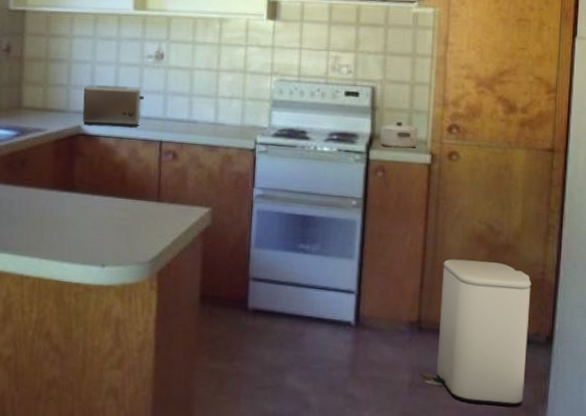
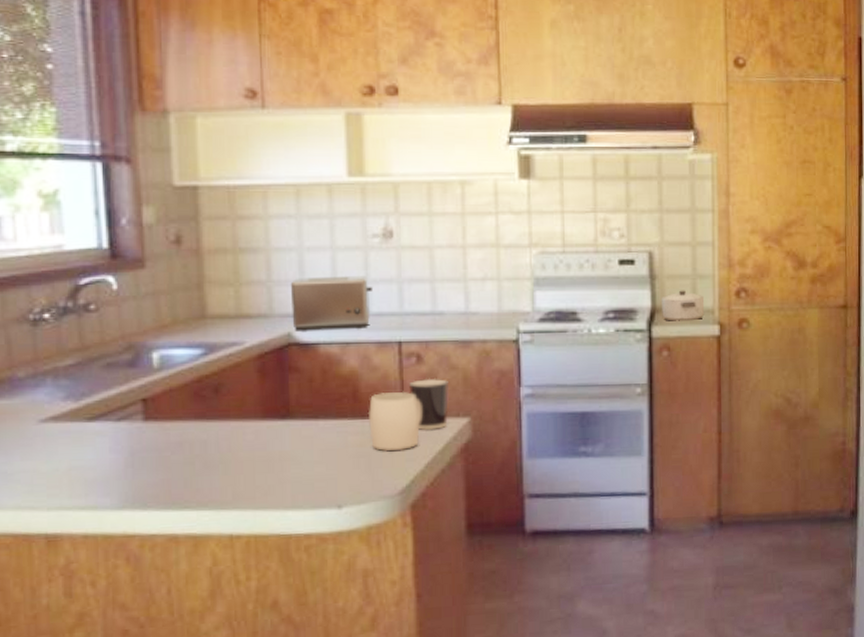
mug: none [131,180,174,228] -> present [367,391,422,452]
mug: none [165,172,196,215] -> present [409,378,449,431]
pedal bin: present [419,259,531,408] -> none [724,438,833,597]

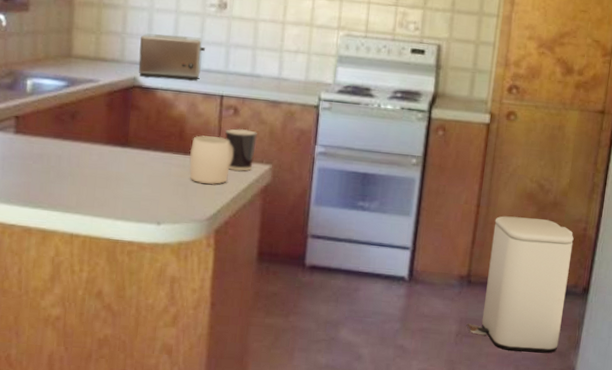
cooking pot: present [662,290,705,321] -> none [442,80,480,108]
pedal bin: none [724,438,833,597] -> present [466,216,574,353]

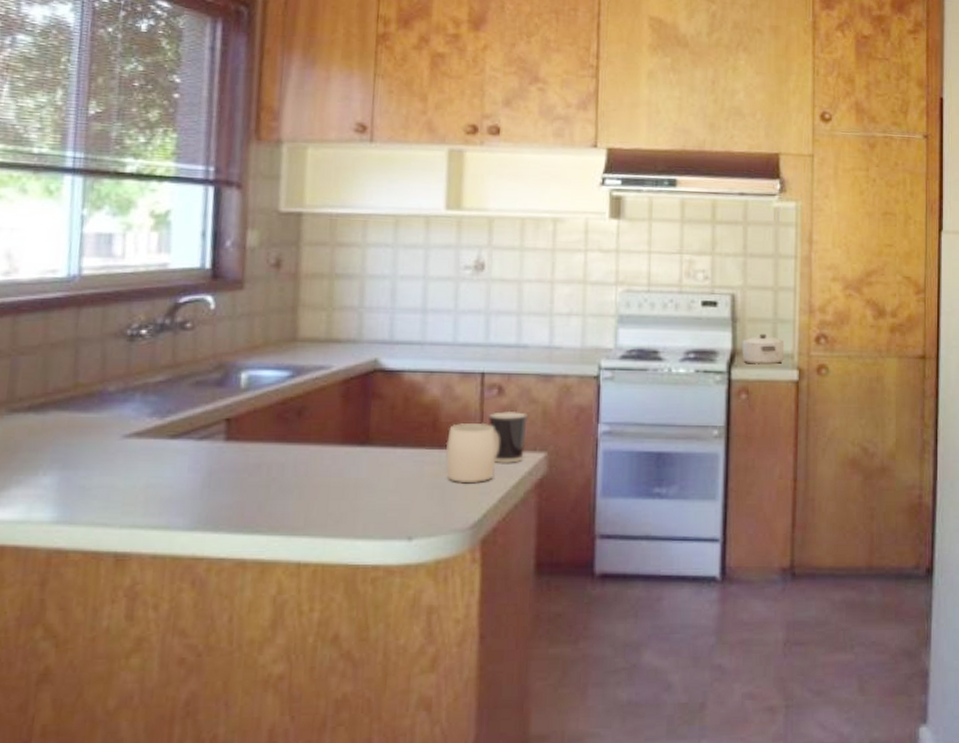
toaster: present [138,33,206,82] -> none [379,305,462,359]
cooking pot: none [442,80,480,108] -> present [742,333,785,365]
pedal bin: present [466,216,574,353] -> none [795,489,909,657]

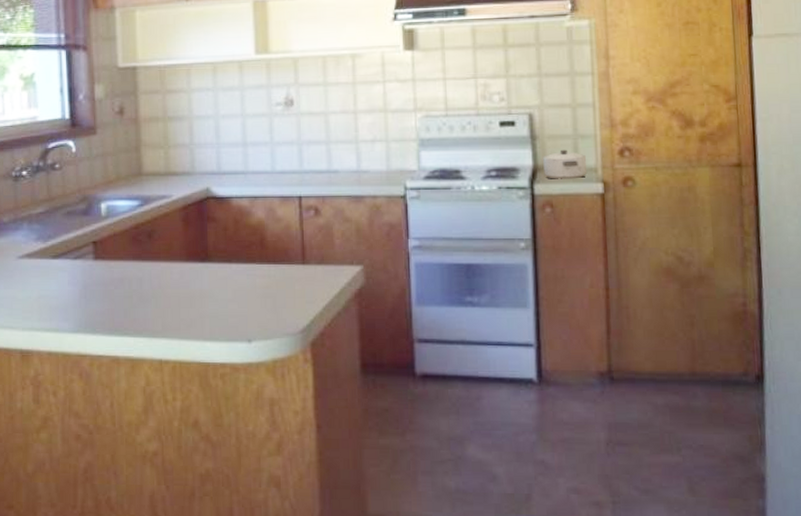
mug: present [445,422,500,484] -> none [273,240,320,294]
mug: present [488,410,528,464] -> none [309,229,344,277]

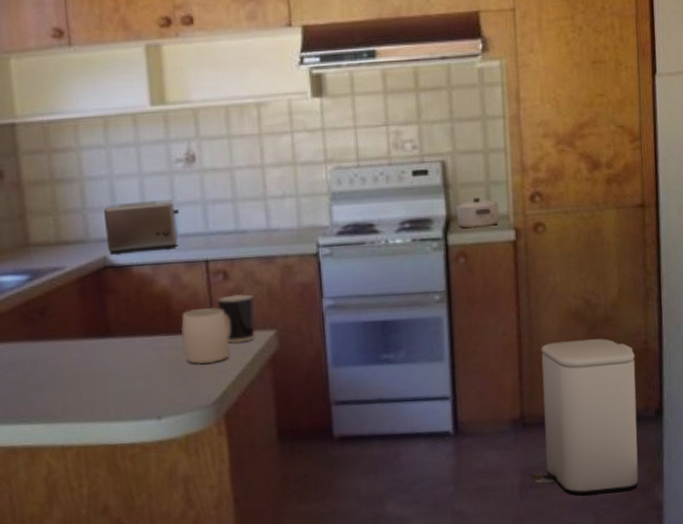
toaster: none [208,139,277,188] -> present [103,199,180,256]
mug: none [273,240,320,294] -> present [180,307,231,365]
mug: none [309,229,344,277] -> present [217,293,256,344]
pedal bin: none [617,297,738,459] -> present [529,338,639,496]

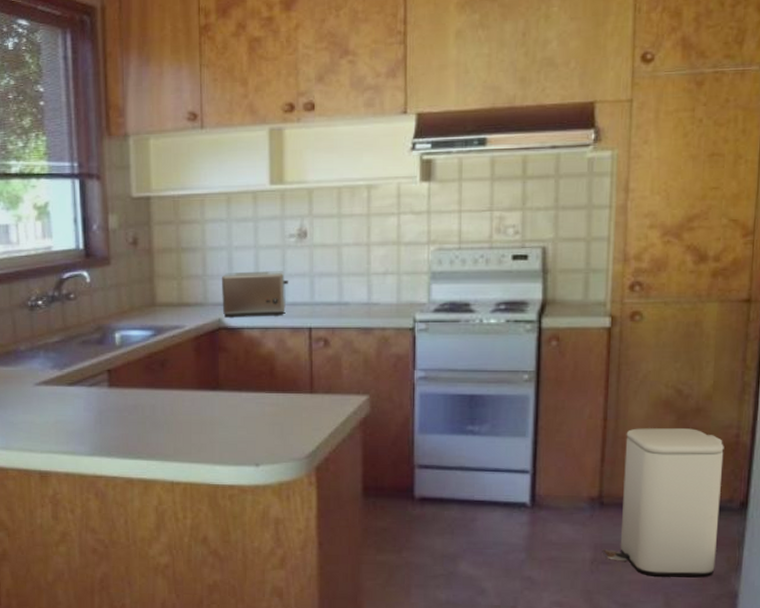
mug: present [180,307,231,365] -> none [282,370,328,421]
mug: present [217,293,256,344] -> none [317,360,351,405]
cooking pot: present [456,197,500,229] -> none [553,283,597,313]

